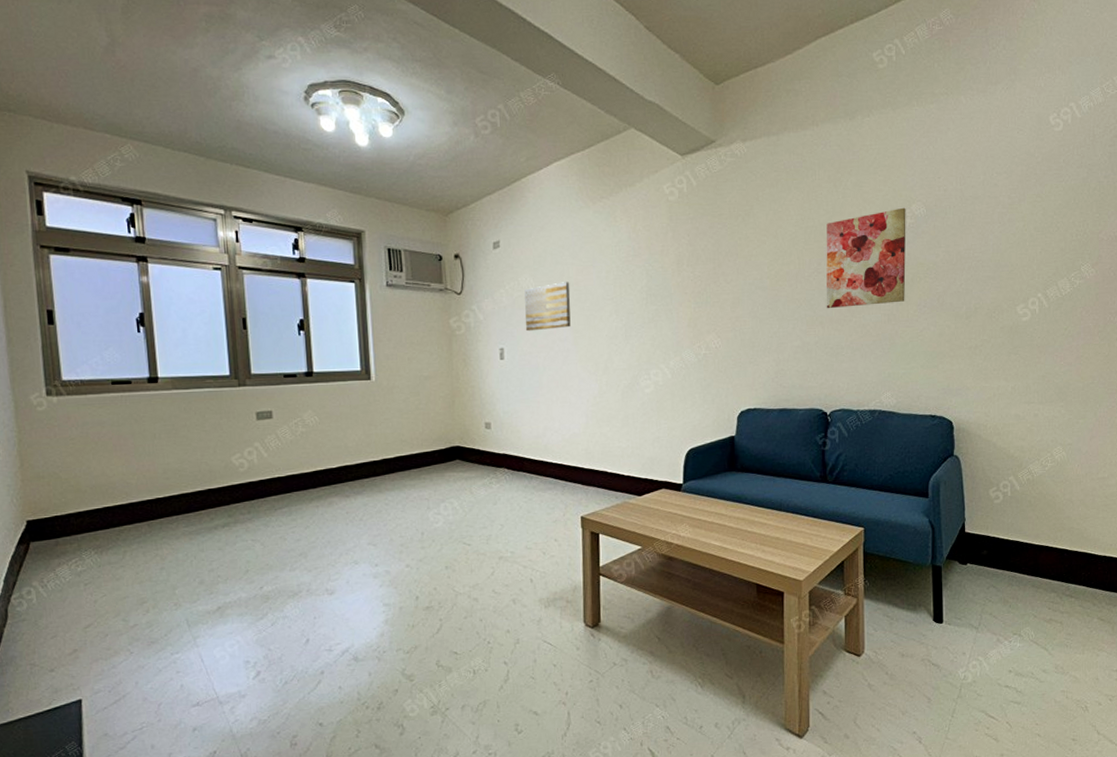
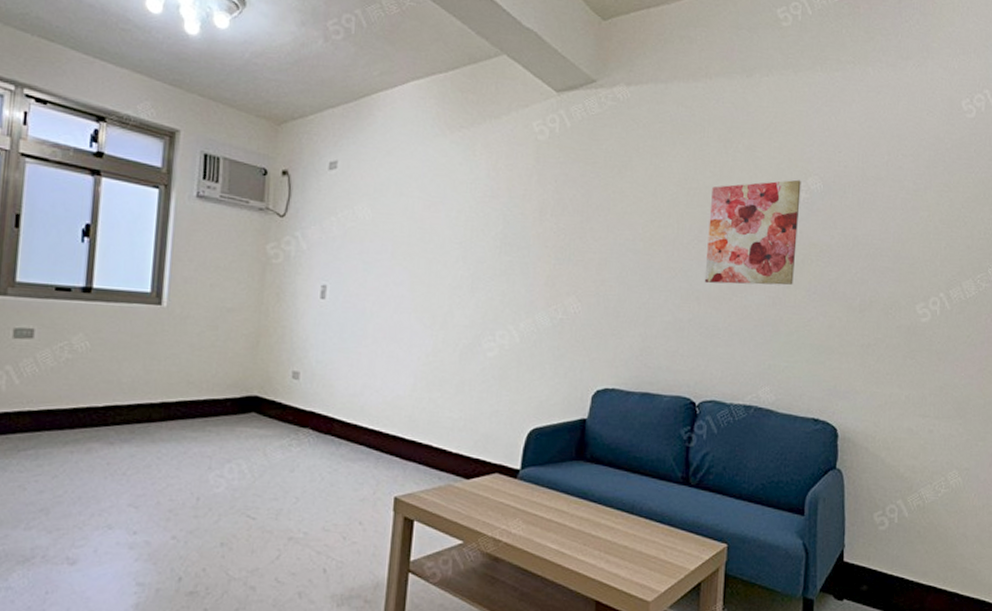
wall art: present [524,282,571,332] -> none [355,216,414,270]

